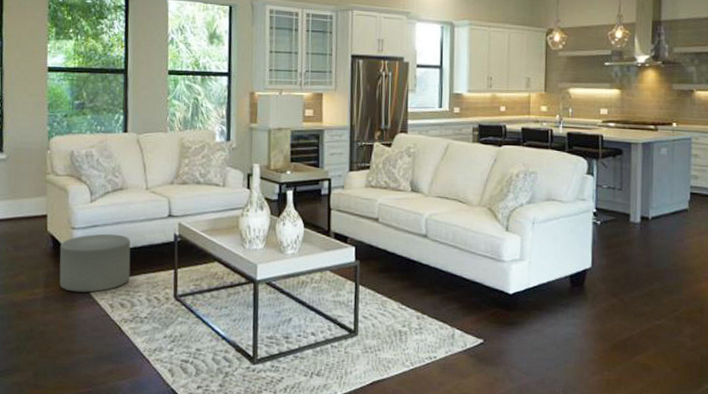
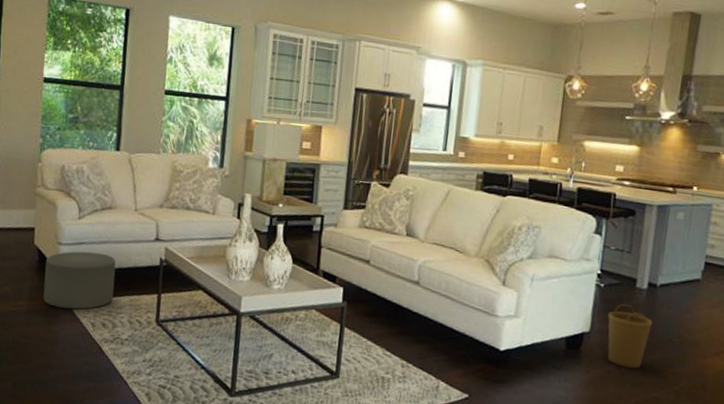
basket: none [607,238,648,301] -> present [607,303,652,370]

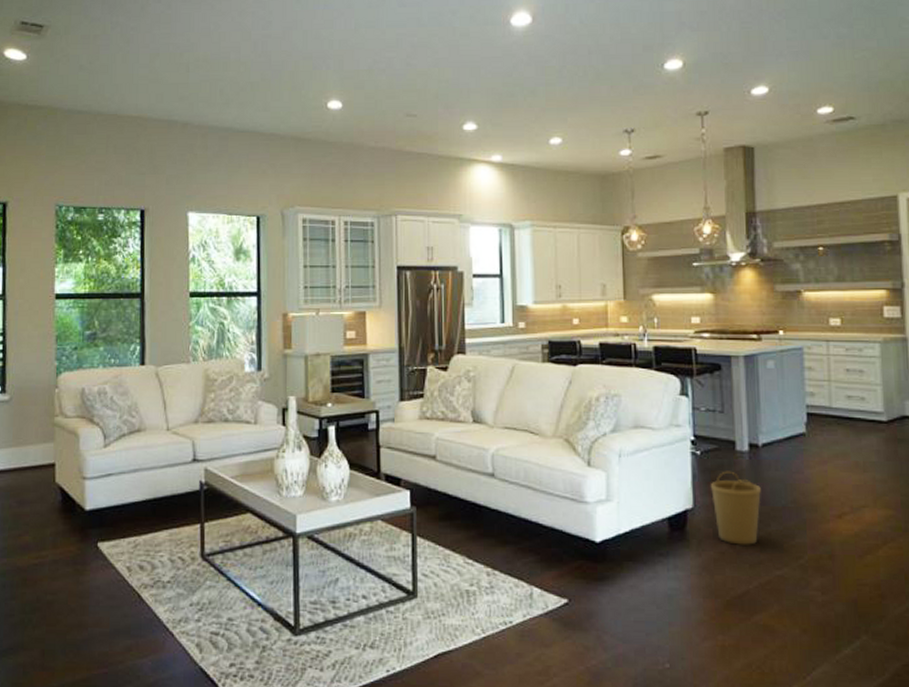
pouf: present [43,251,116,310] -> none [69,483,151,554]

